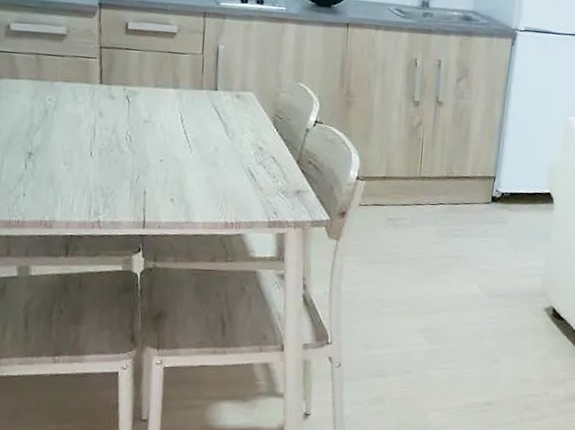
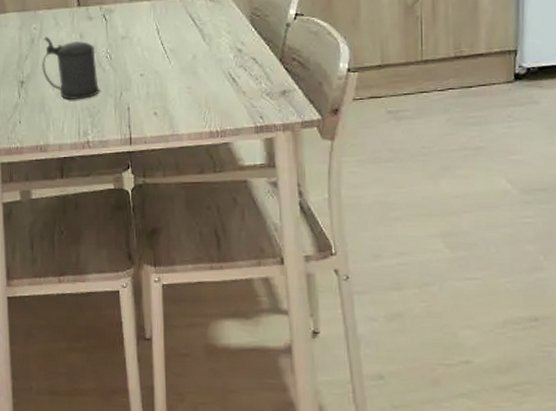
beer stein: none [53,110,116,178] -> present [41,37,100,99]

